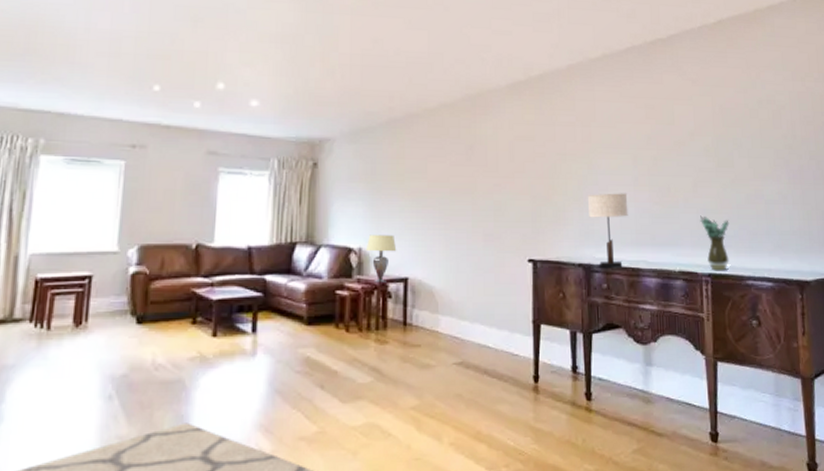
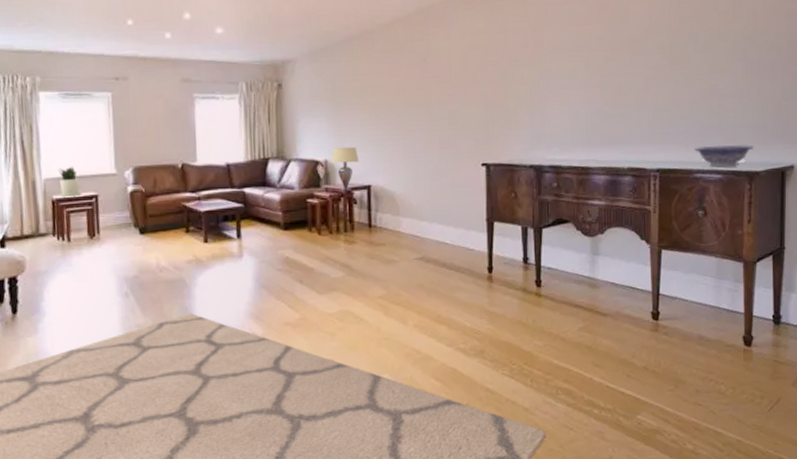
planter: none [46,240,75,277] -> present [58,166,84,198]
table lamp: present [587,193,628,269] -> none [538,95,579,169]
vase: present [699,215,730,271] -> none [650,113,681,166]
decorative bowl: none [744,251,802,275] -> present [695,144,754,168]

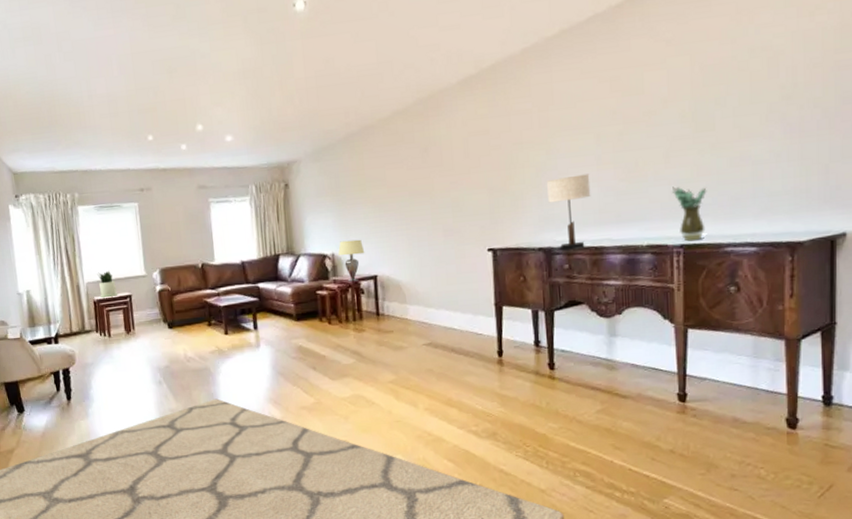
table lamp: none [538,95,579,169] -> present [546,173,591,251]
vase: none [650,113,681,166] -> present [671,186,707,242]
decorative bowl: present [695,144,754,168] -> none [724,213,796,240]

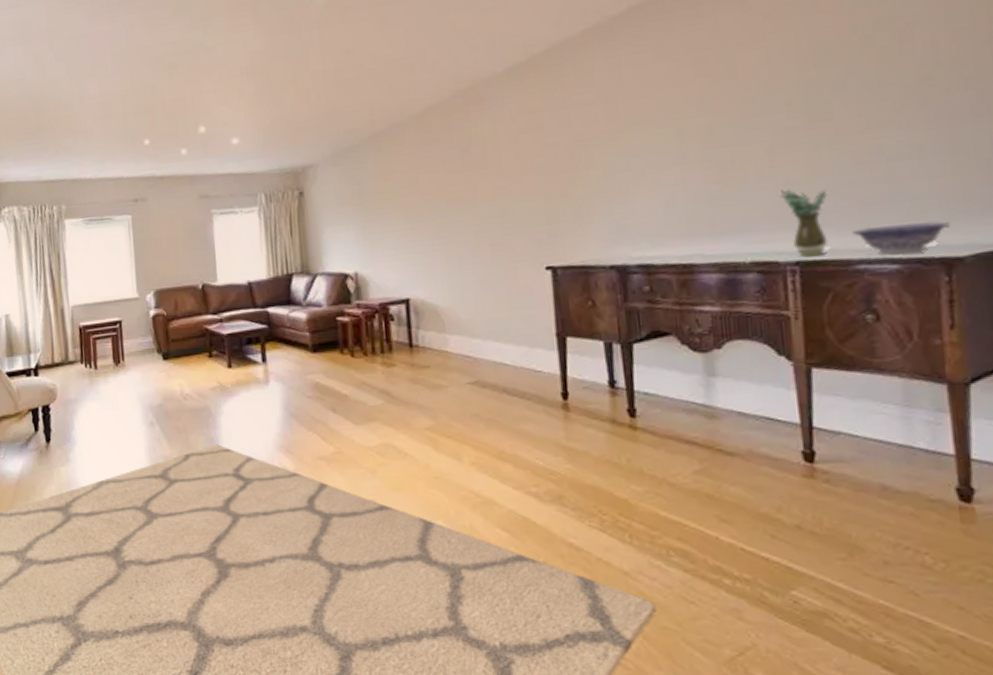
planter: present [97,270,119,299] -> none [84,292,108,324]
lampshade: present [338,239,365,282] -> none [362,256,395,307]
table lamp: present [546,173,591,251] -> none [616,175,675,269]
decorative bowl: none [724,213,796,240] -> present [852,220,950,255]

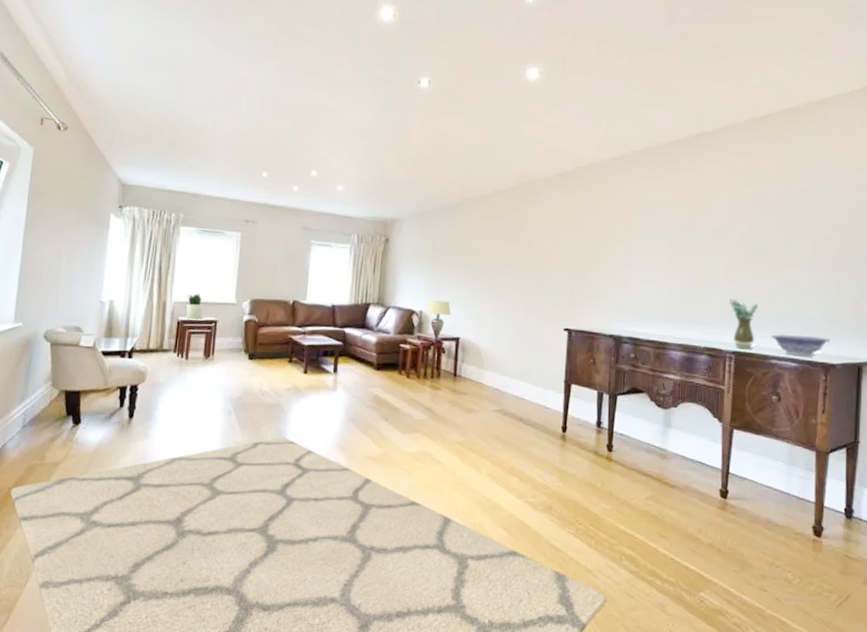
planter: none [84,292,108,324] -> present [185,293,205,320]
lampshade: none [362,256,395,307] -> present [426,300,451,340]

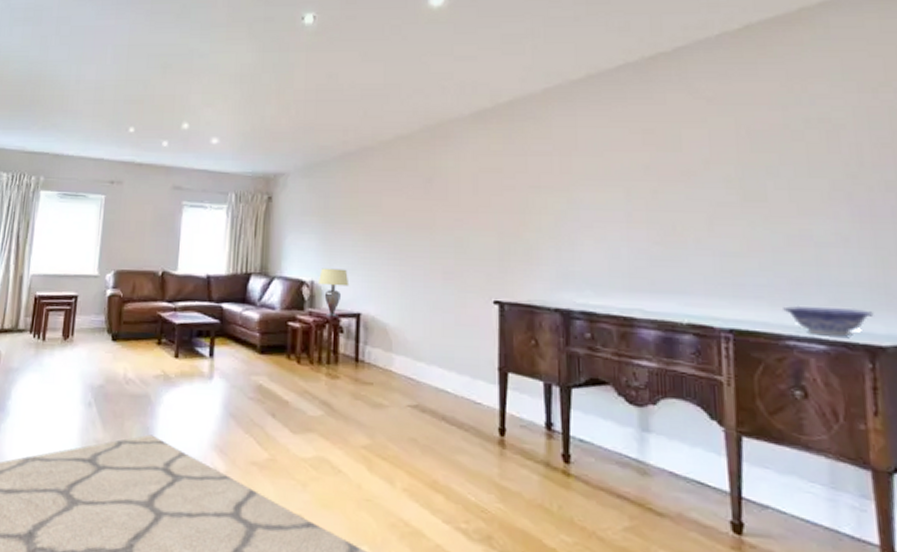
planter: present [185,293,205,320] -> none [43,264,65,296]
vase: present [728,298,759,350] -> none [716,259,761,327]

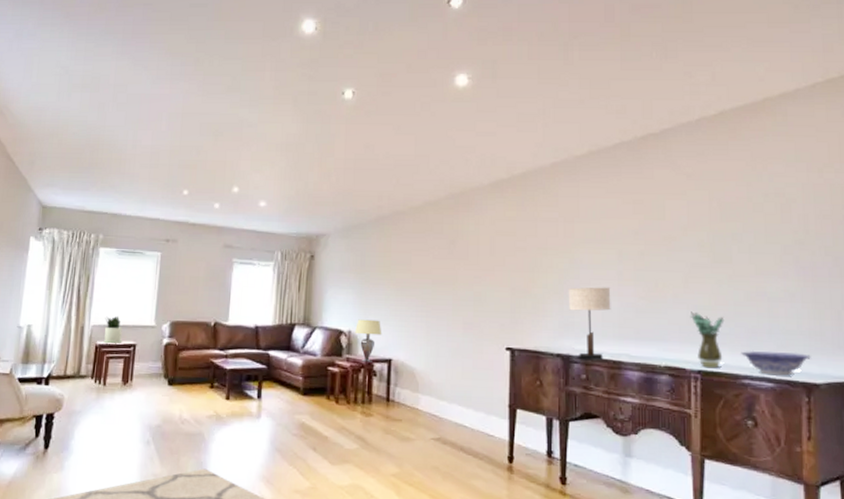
planter: none [43,264,65,296] -> present [103,315,124,344]
table lamp: none [566,230,619,317] -> present [568,287,611,361]
vase: none [716,259,761,327] -> present [690,311,725,369]

